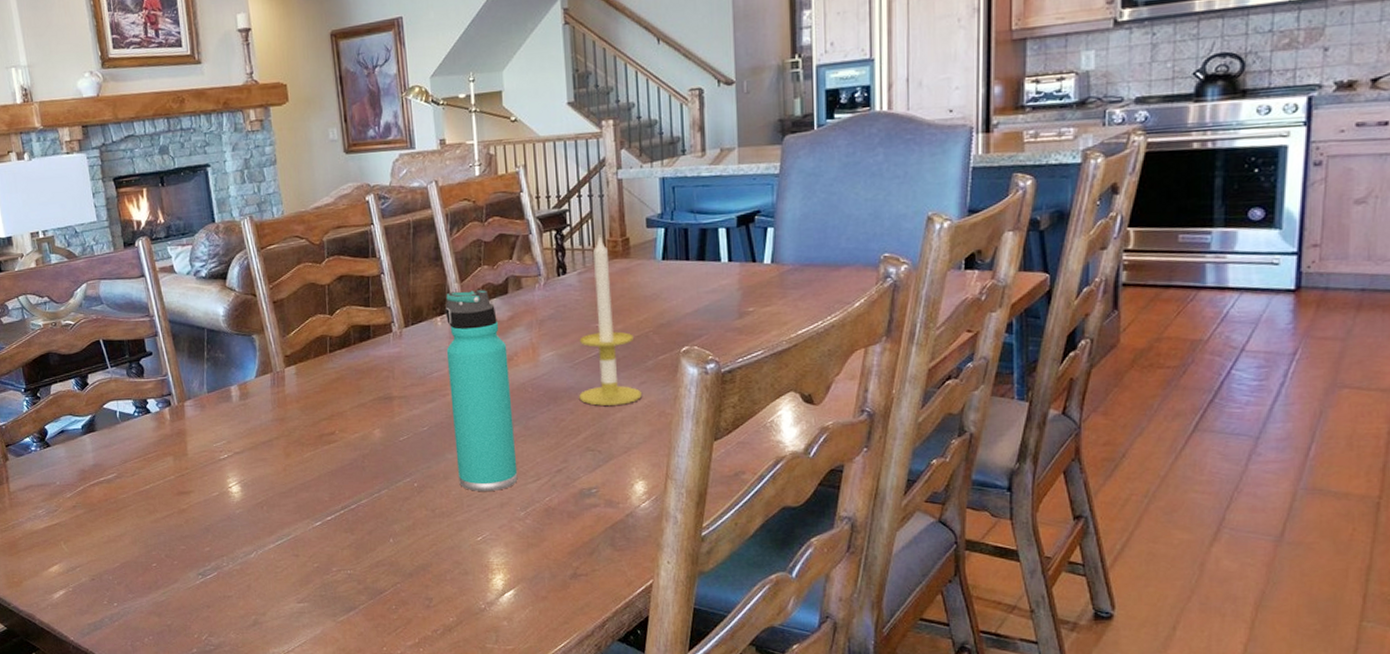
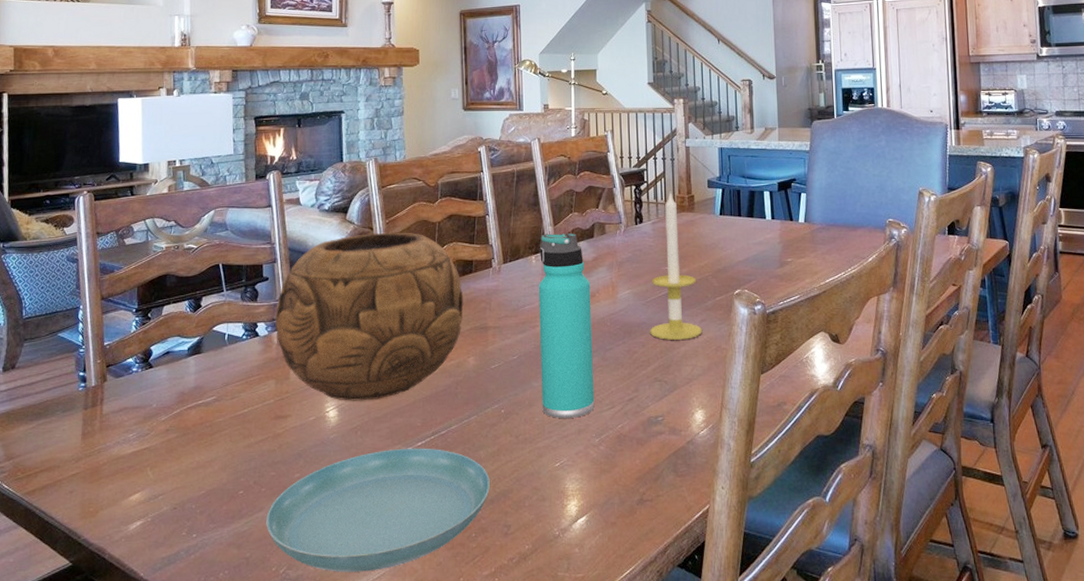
decorative bowl: none [164,298,364,477] -> present [275,232,464,401]
saucer: none [182,522,408,640] -> present [266,448,490,572]

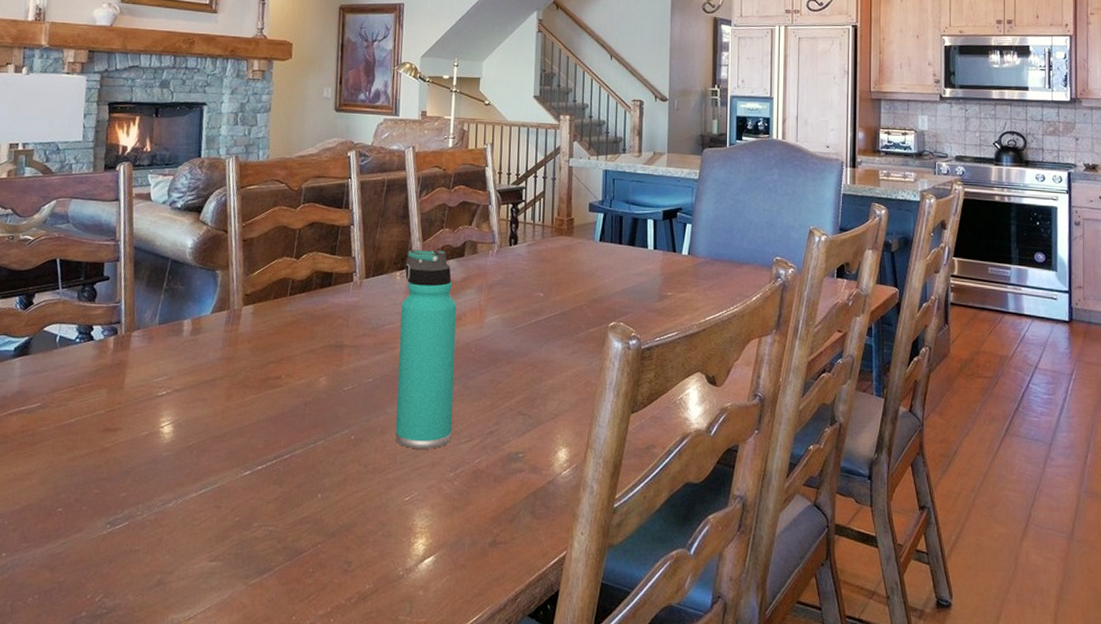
saucer: present [266,448,490,572] -> none [84,471,333,605]
decorative bowl: present [275,232,464,401] -> none [112,236,320,418]
candle: present [650,191,702,340] -> none [517,213,572,372]

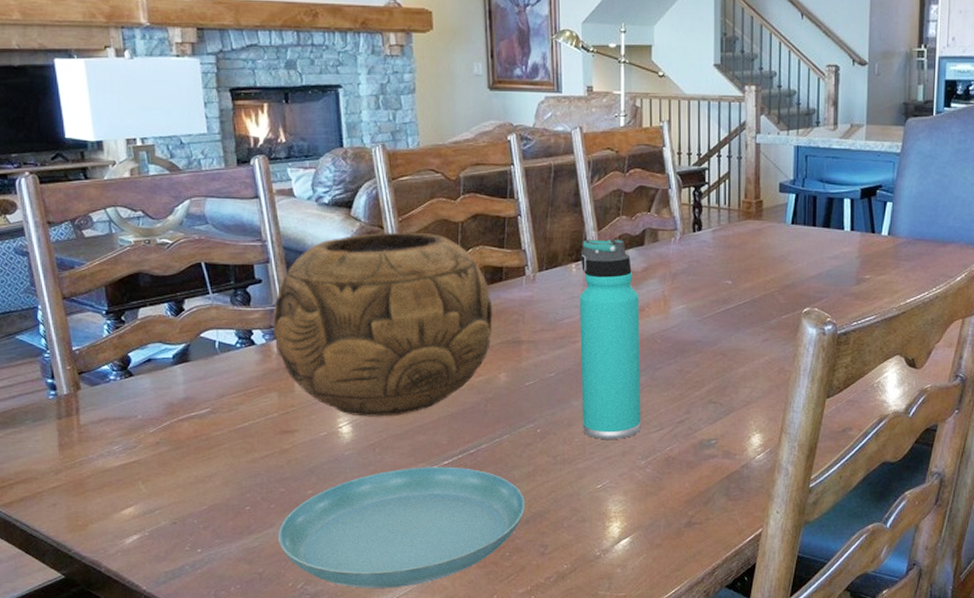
saucer: none [84,471,333,605] -> present [278,466,525,588]
decorative bowl: none [112,236,320,418] -> present [273,232,493,417]

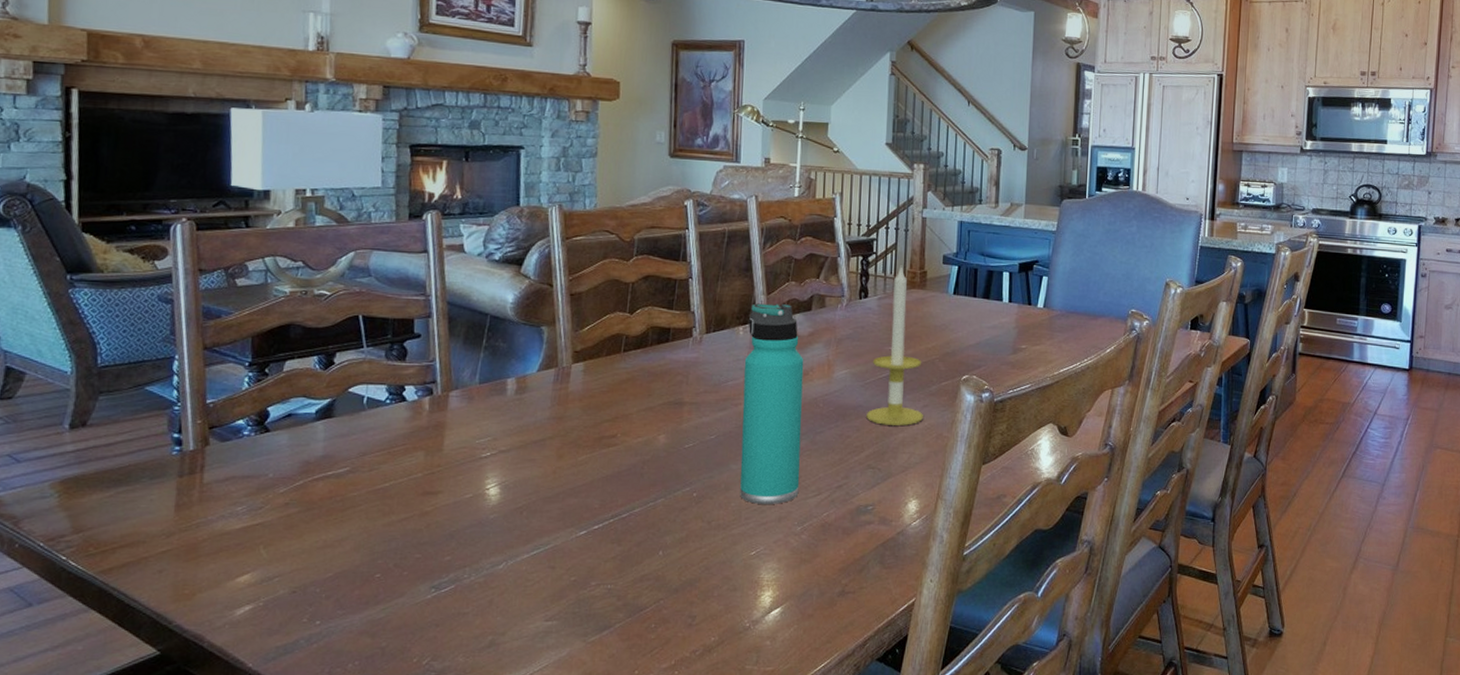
decorative bowl: present [273,232,493,417] -> none [427,290,657,478]
saucer: present [278,466,525,588] -> none [407,531,675,664]
candle: none [706,195,764,360] -> present [866,265,923,426]

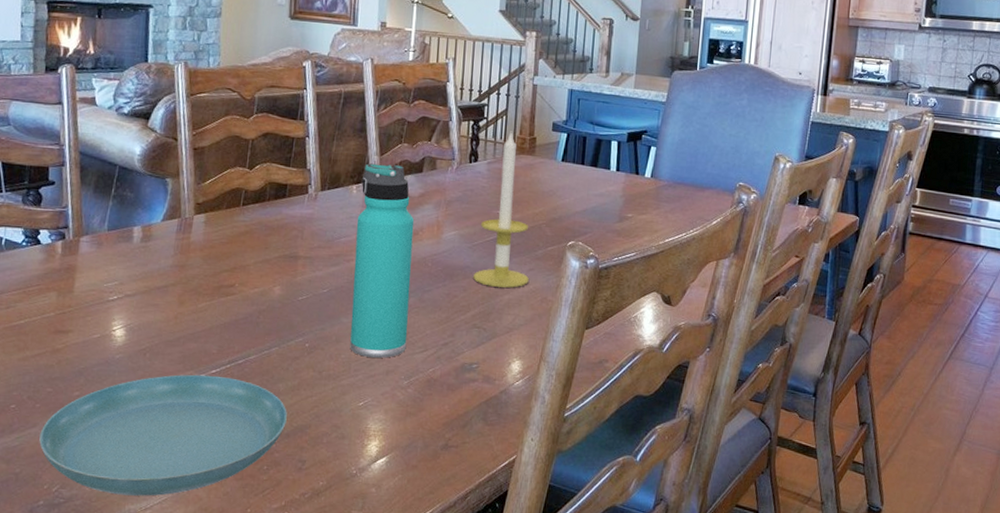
saucer: none [407,531,675,664] -> present [39,374,287,496]

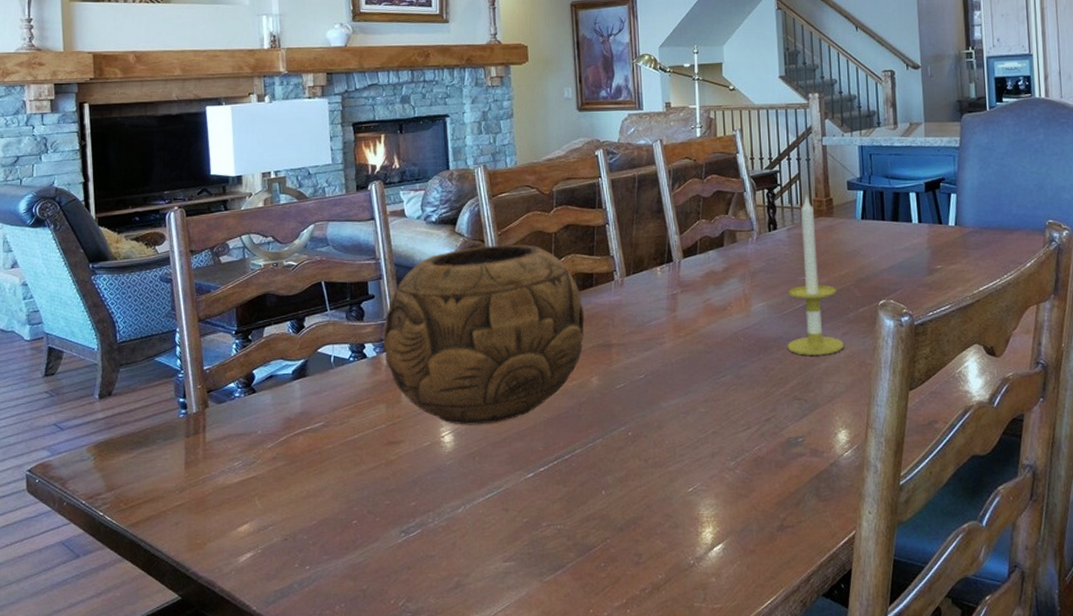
saucer: present [39,374,287,496] -> none [382,473,618,605]
decorative bowl: none [60,144,274,322] -> present [383,244,585,425]
thermos bottle: present [350,163,415,359] -> none [664,241,729,441]

